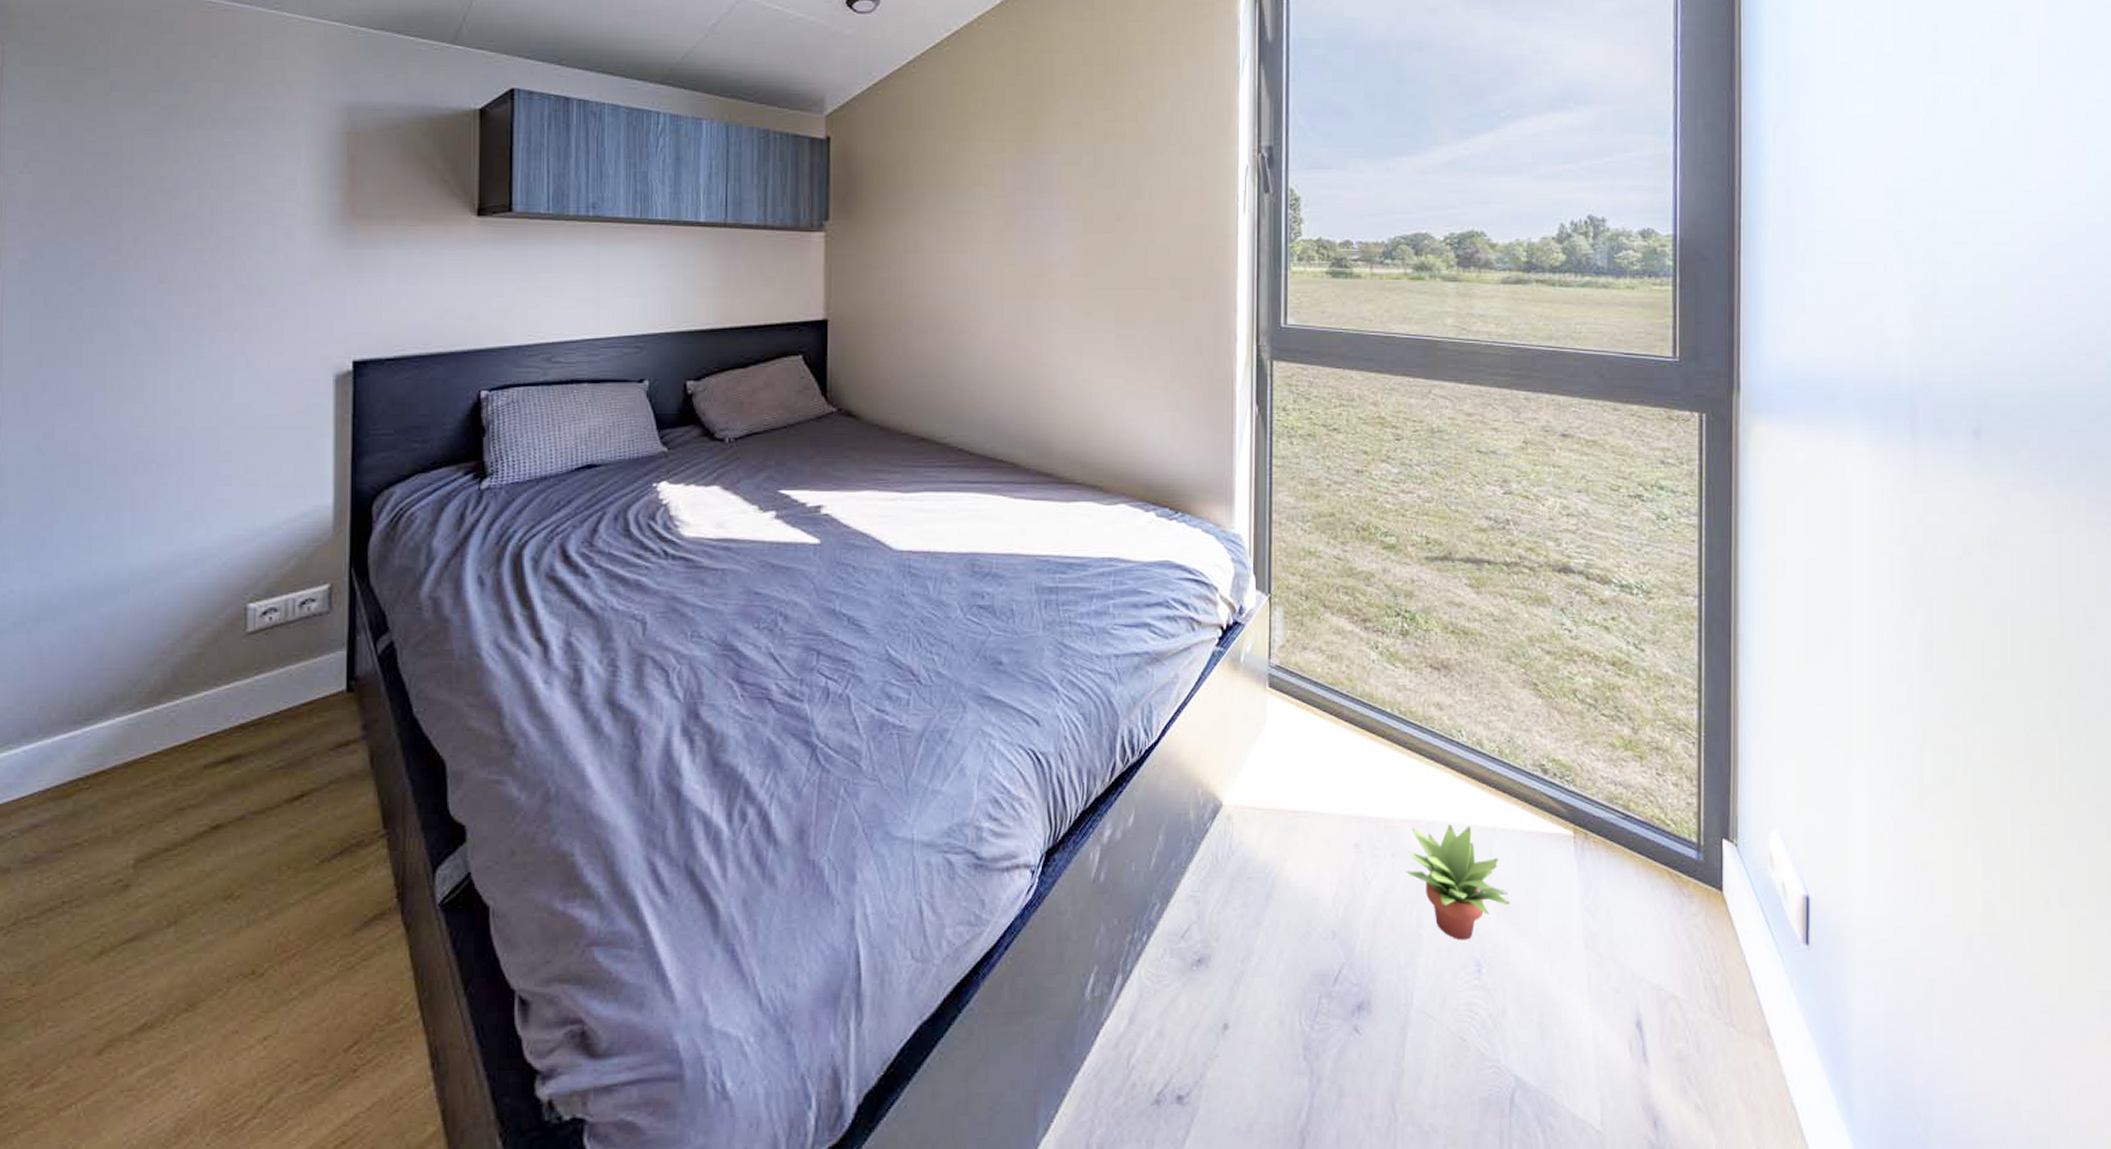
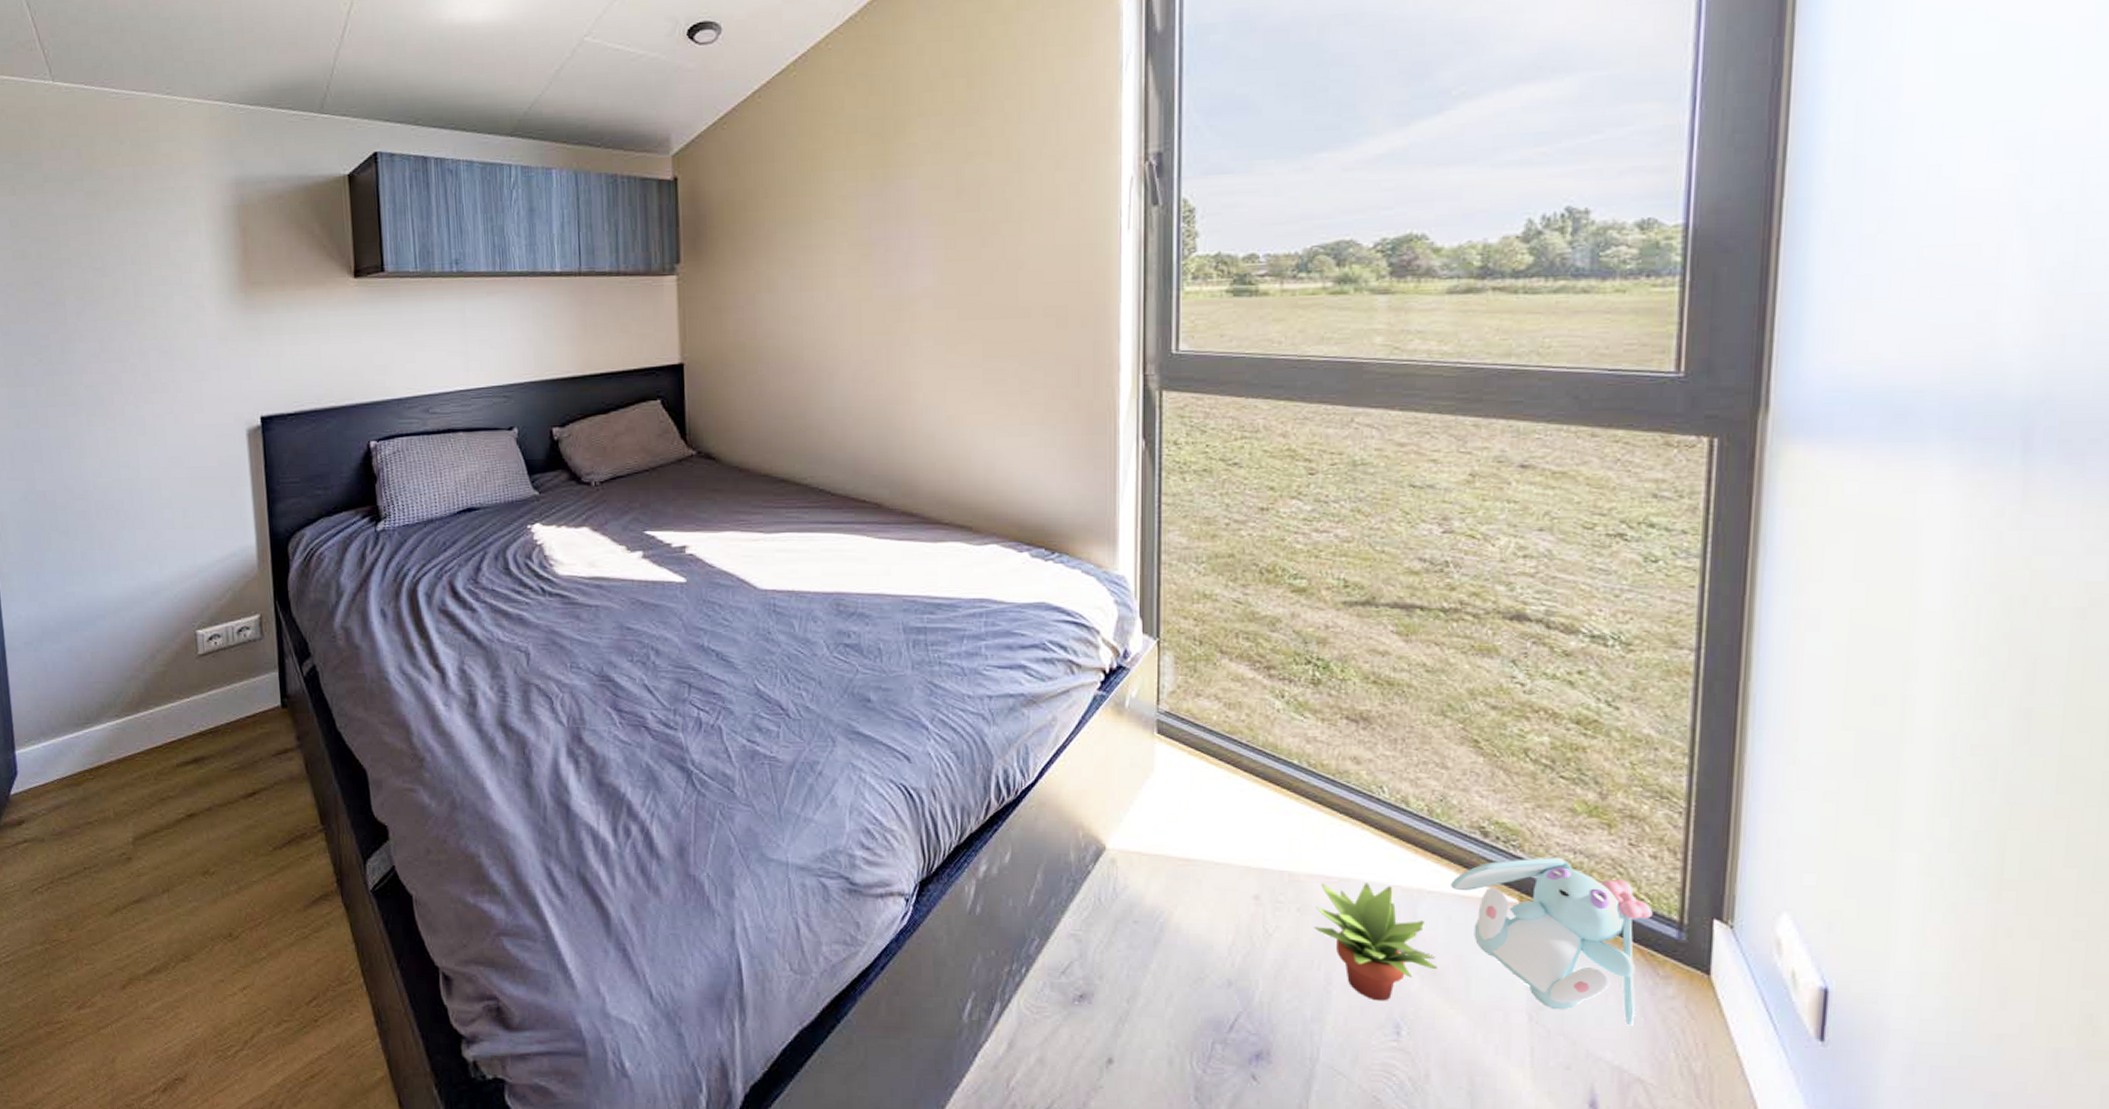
stuffed animal: none [1519,789,1677,945] -> present [1451,857,1653,1026]

